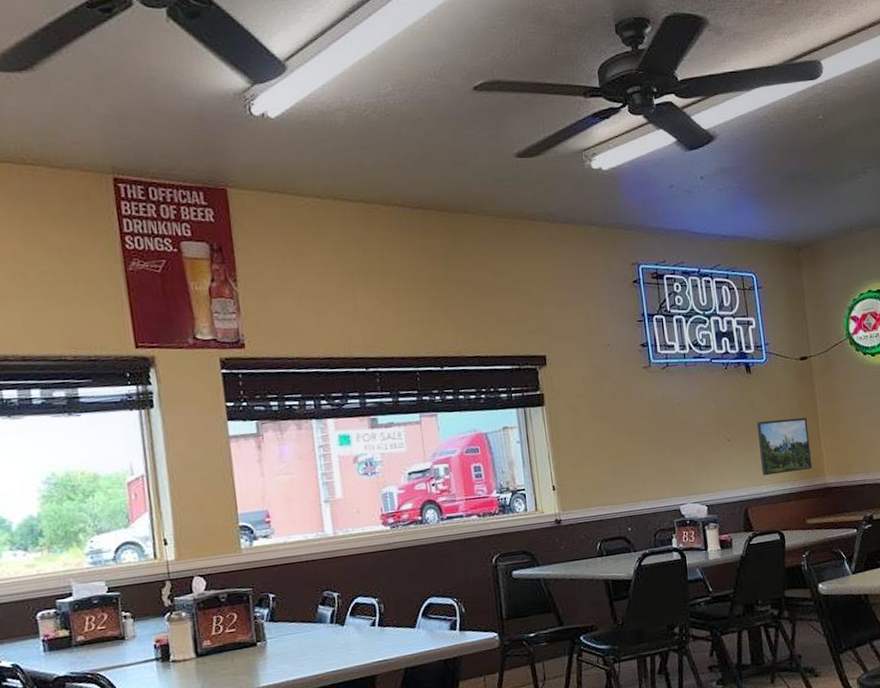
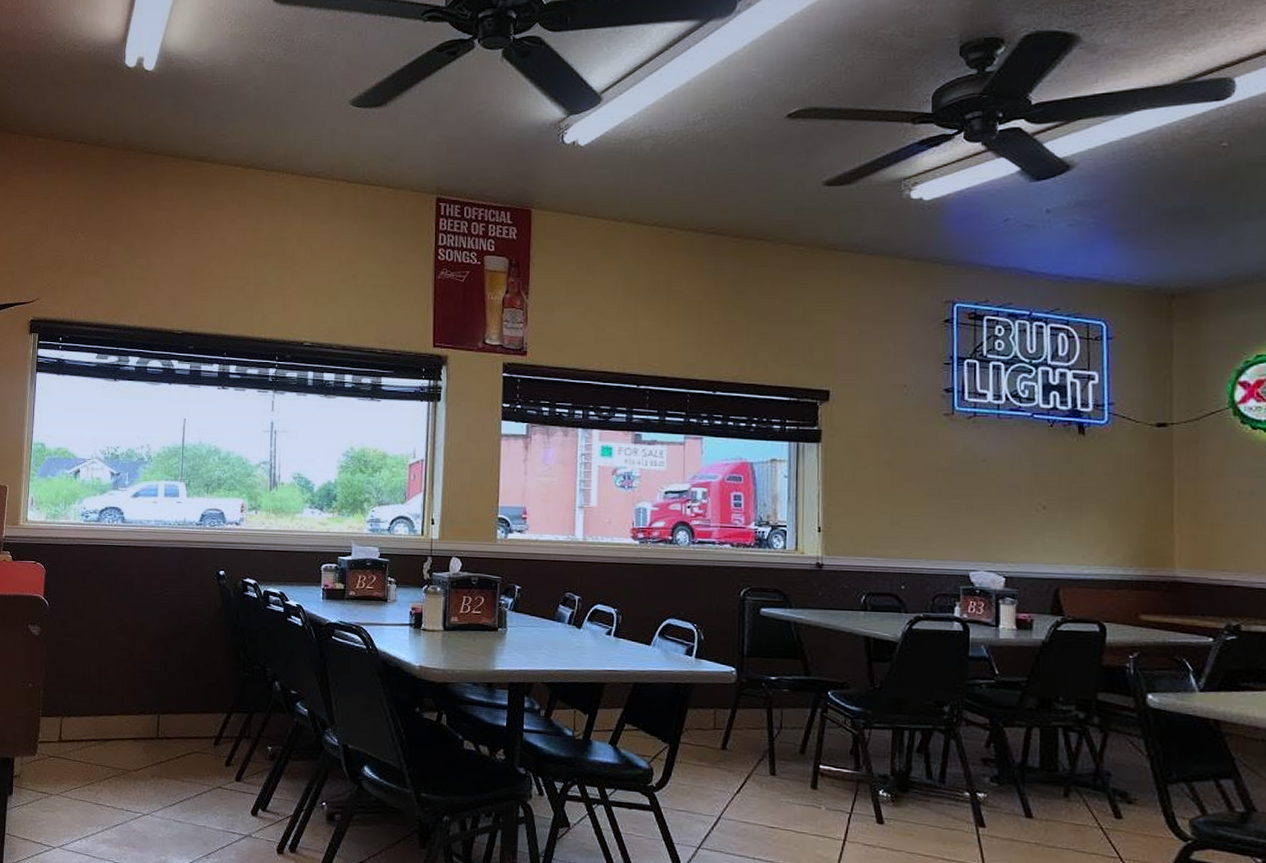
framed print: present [757,417,813,476] -> none [1084,492,1158,556]

